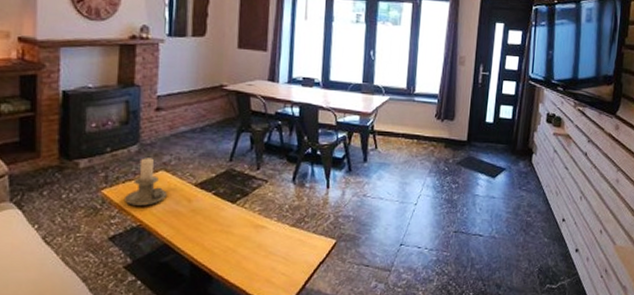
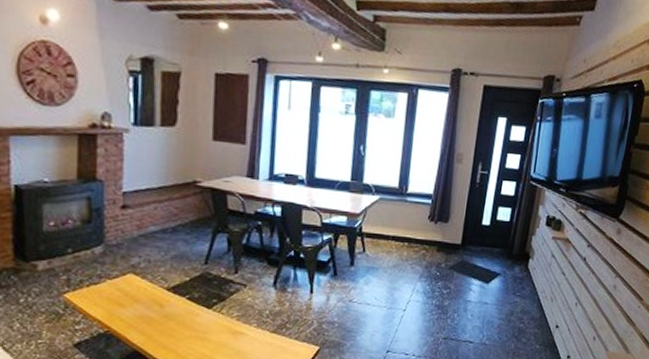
candle holder: present [123,158,167,206] -> none [88,260,136,311]

